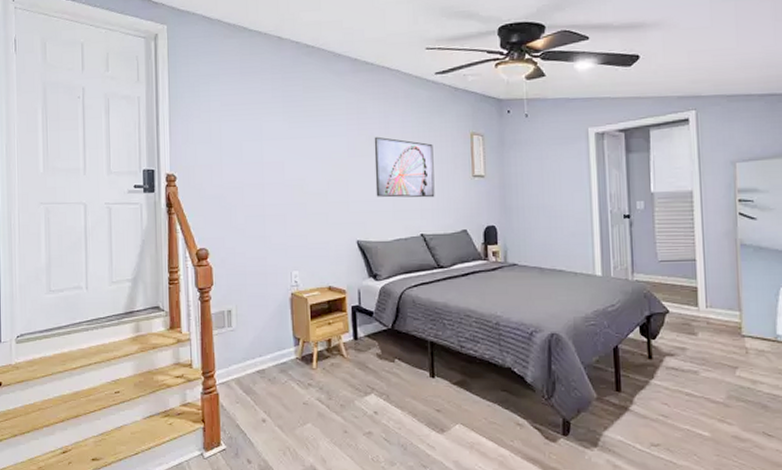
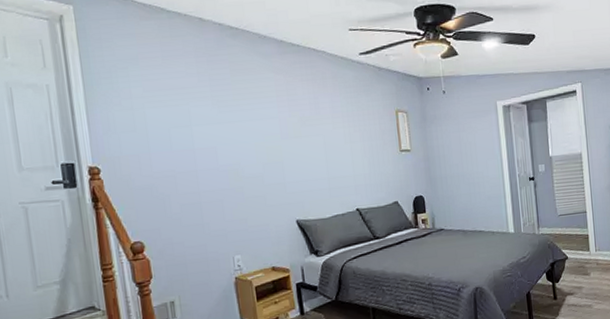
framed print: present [374,136,435,198] -> none [305,117,367,177]

